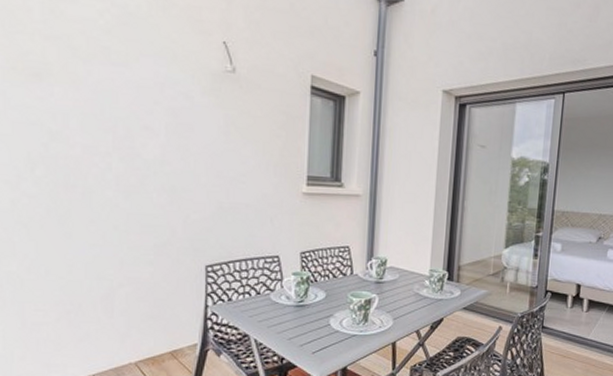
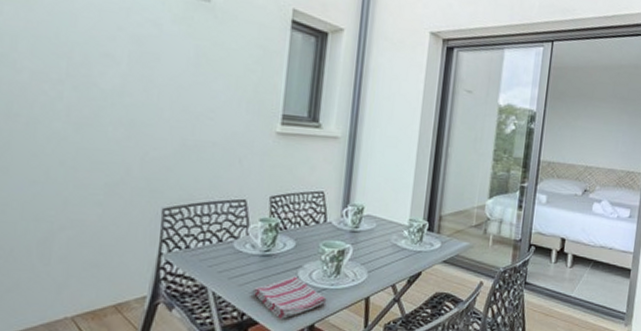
dish towel: none [289,323,357,363] -> present [252,275,327,319]

